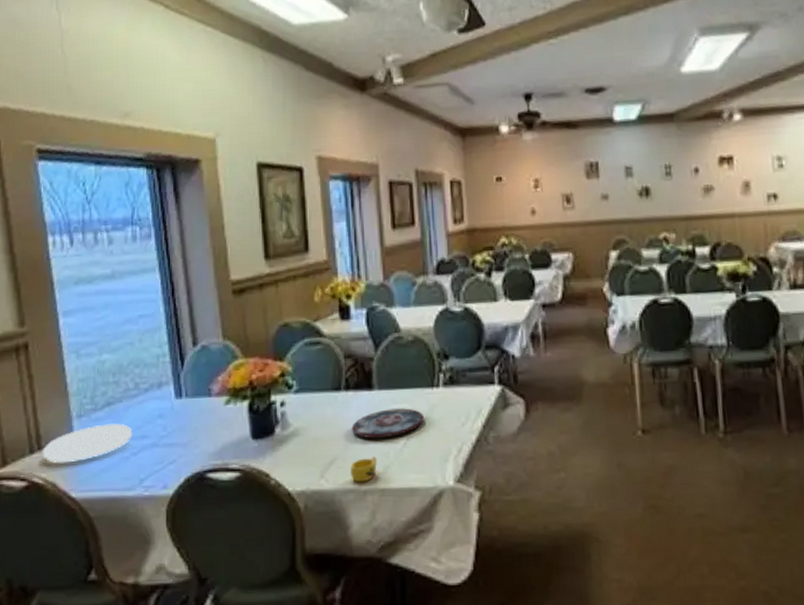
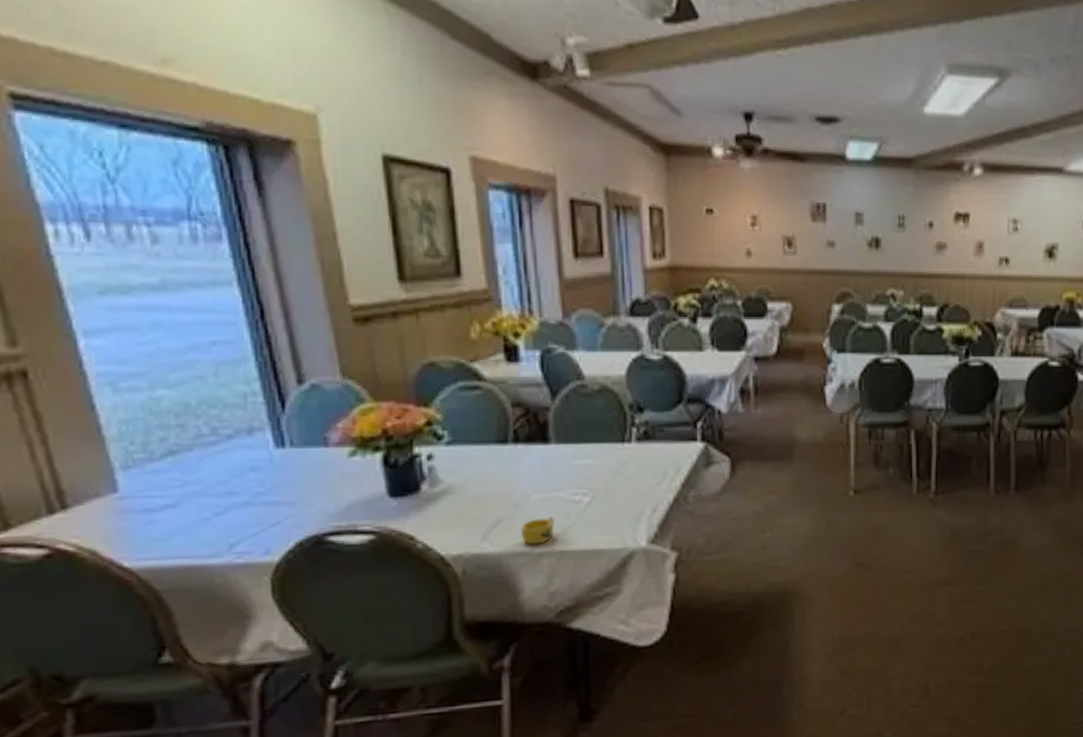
plate: present [42,423,132,462] -> none [69,477,212,525]
plate: present [352,408,424,439] -> none [522,464,612,498]

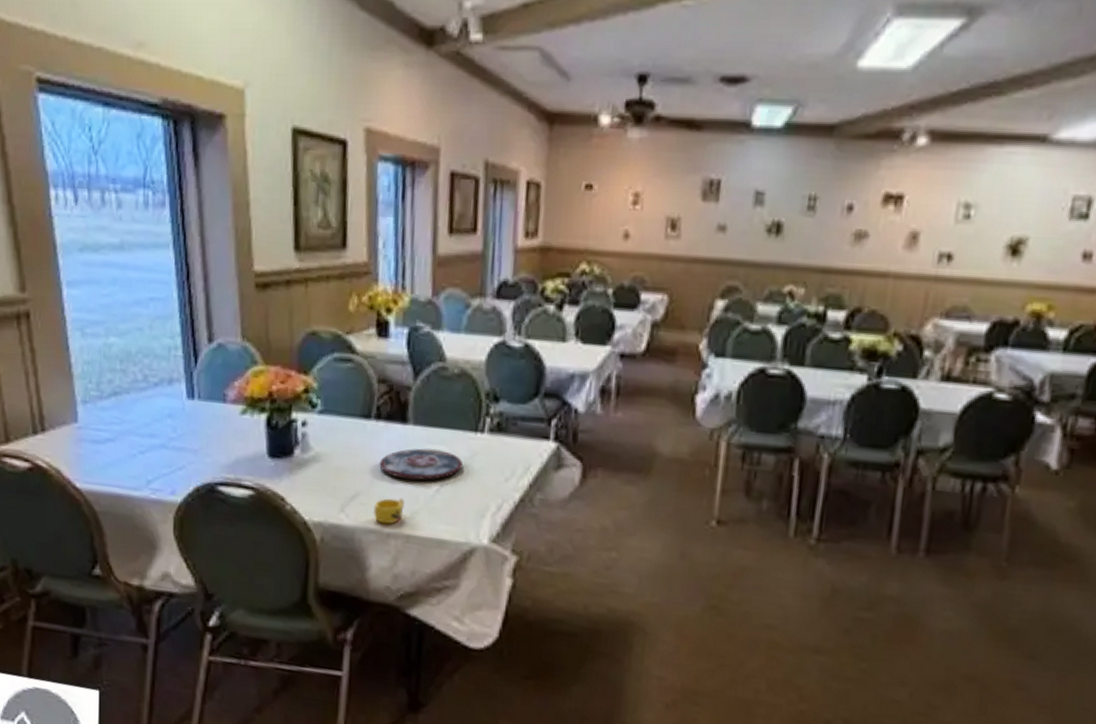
plate: none [522,464,612,498] -> present [379,448,462,480]

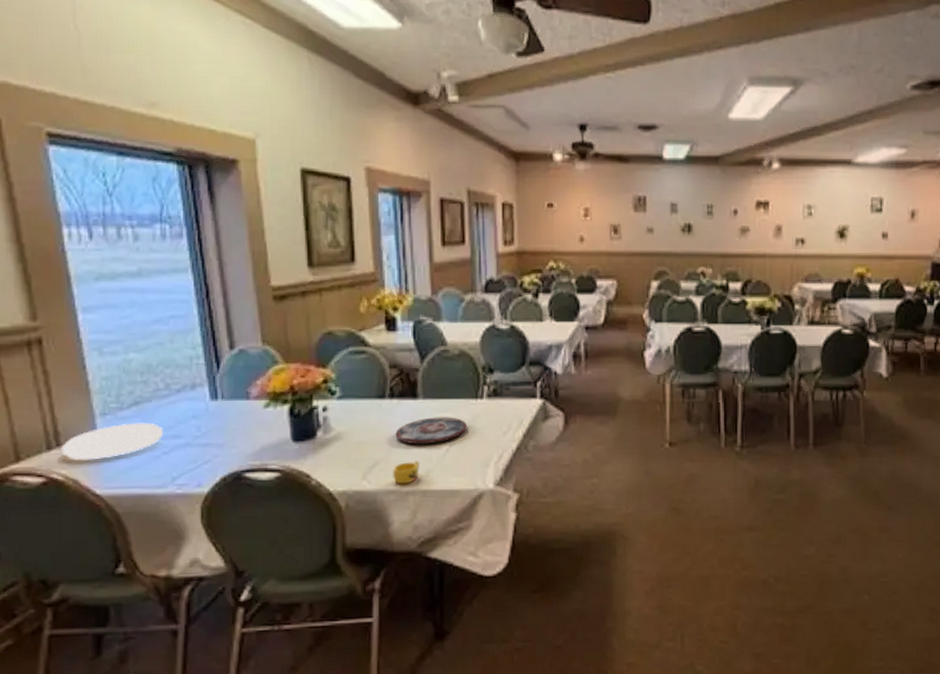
plate: none [46,415,140,450] -> present [61,422,163,459]

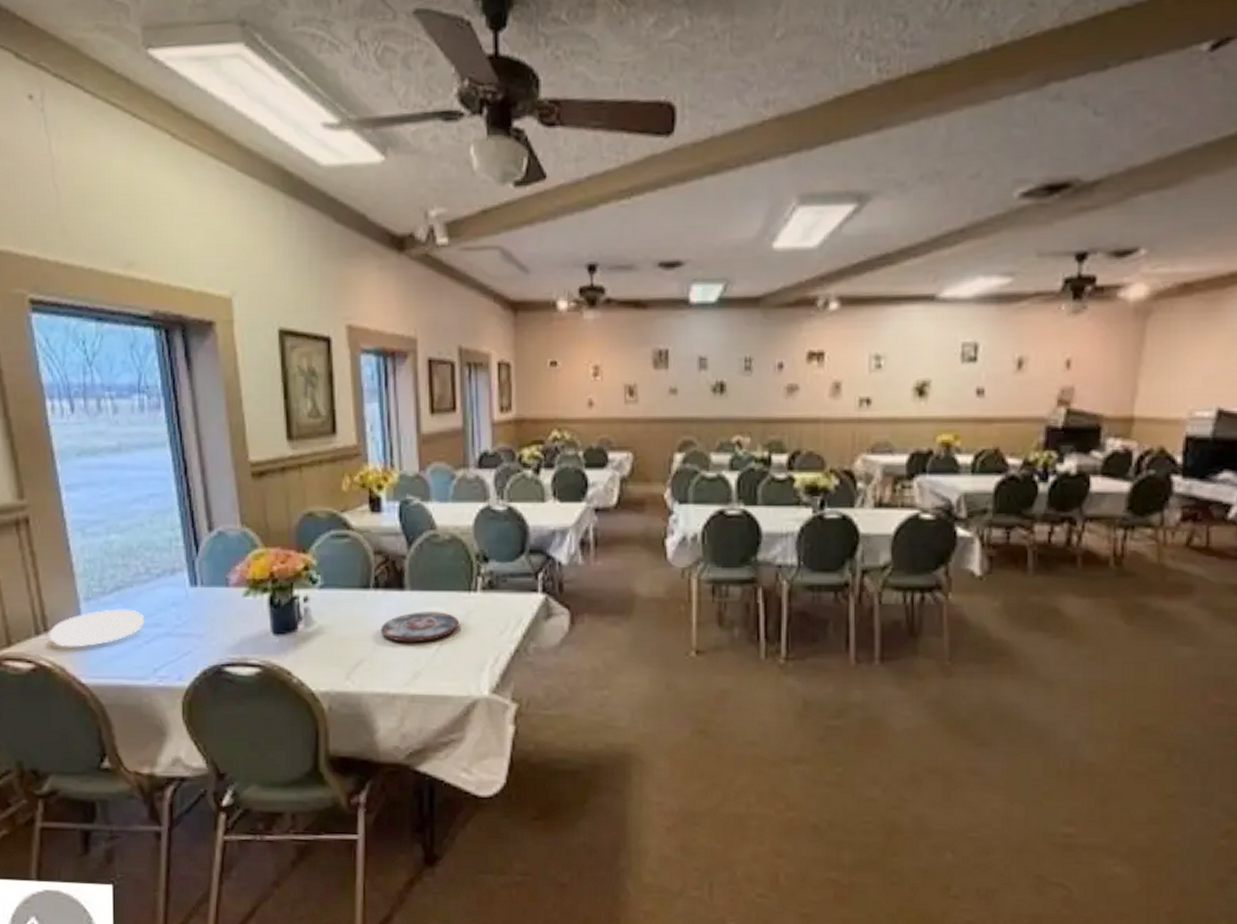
cup: present [393,461,419,484] -> none [378,660,407,687]

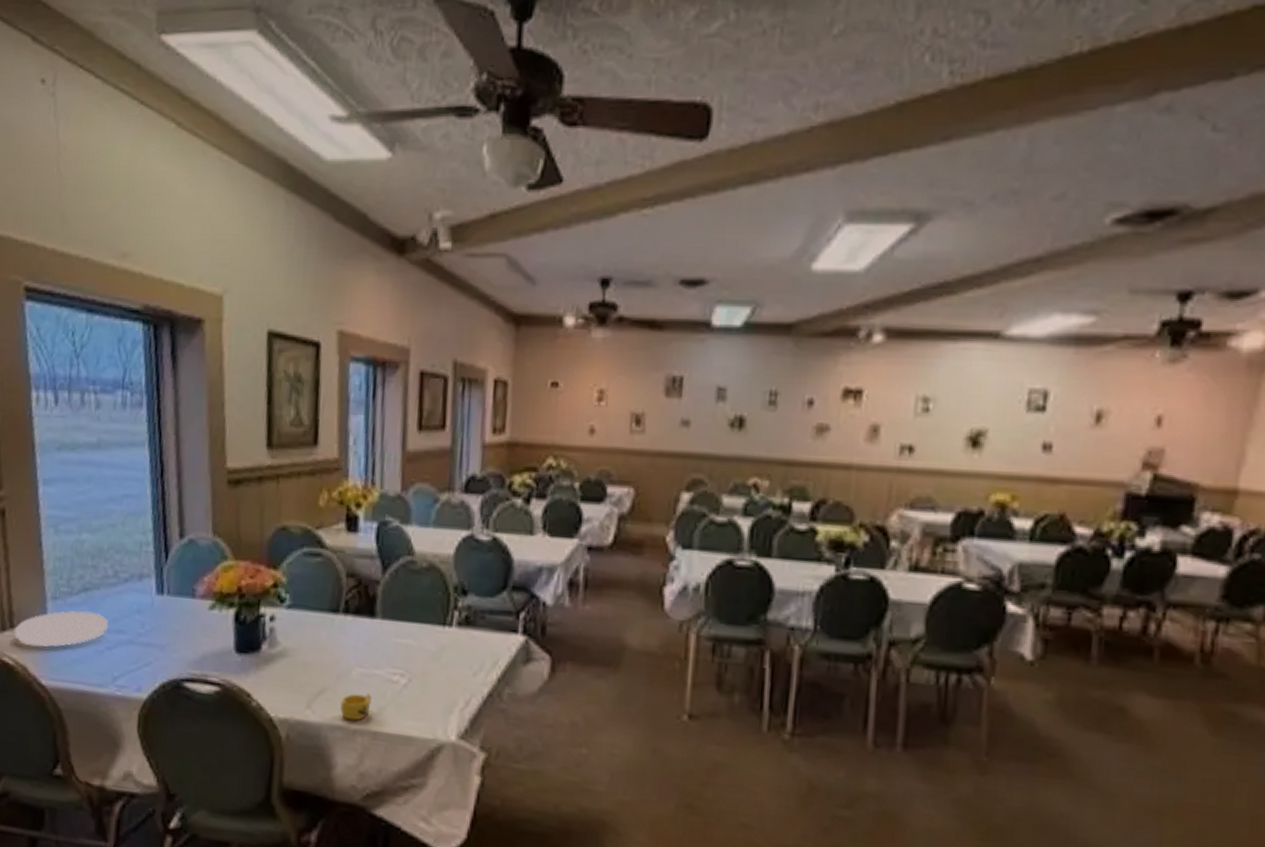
cup: none [378,660,407,687] -> present [340,693,372,721]
plate: present [381,612,459,642] -> none [347,642,430,675]

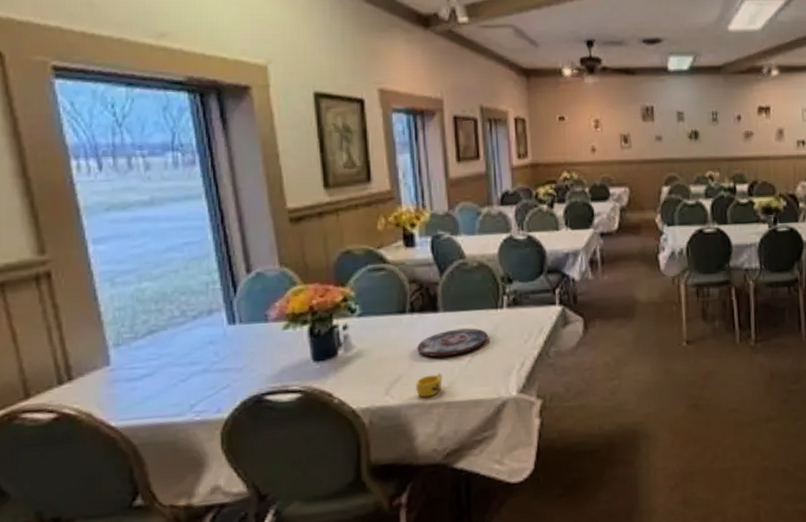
plate: present [14,611,108,647] -> none [73,351,179,393]
plate: none [347,642,430,675] -> present [417,328,488,357]

